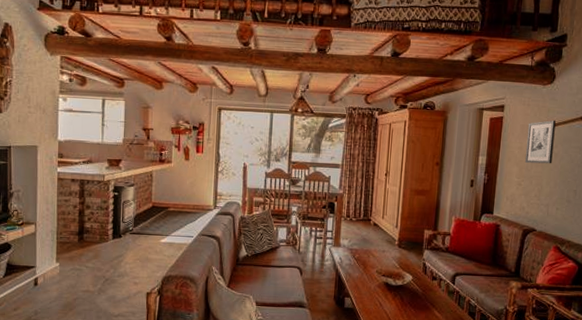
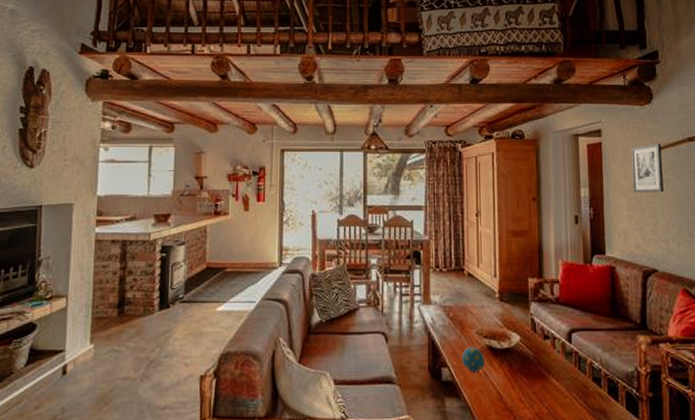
decorative egg: none [362,283,382,303] -> present [462,347,486,372]

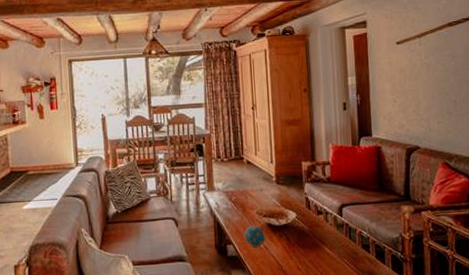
wall art: present [630,144,664,193] -> none [394,30,426,78]

